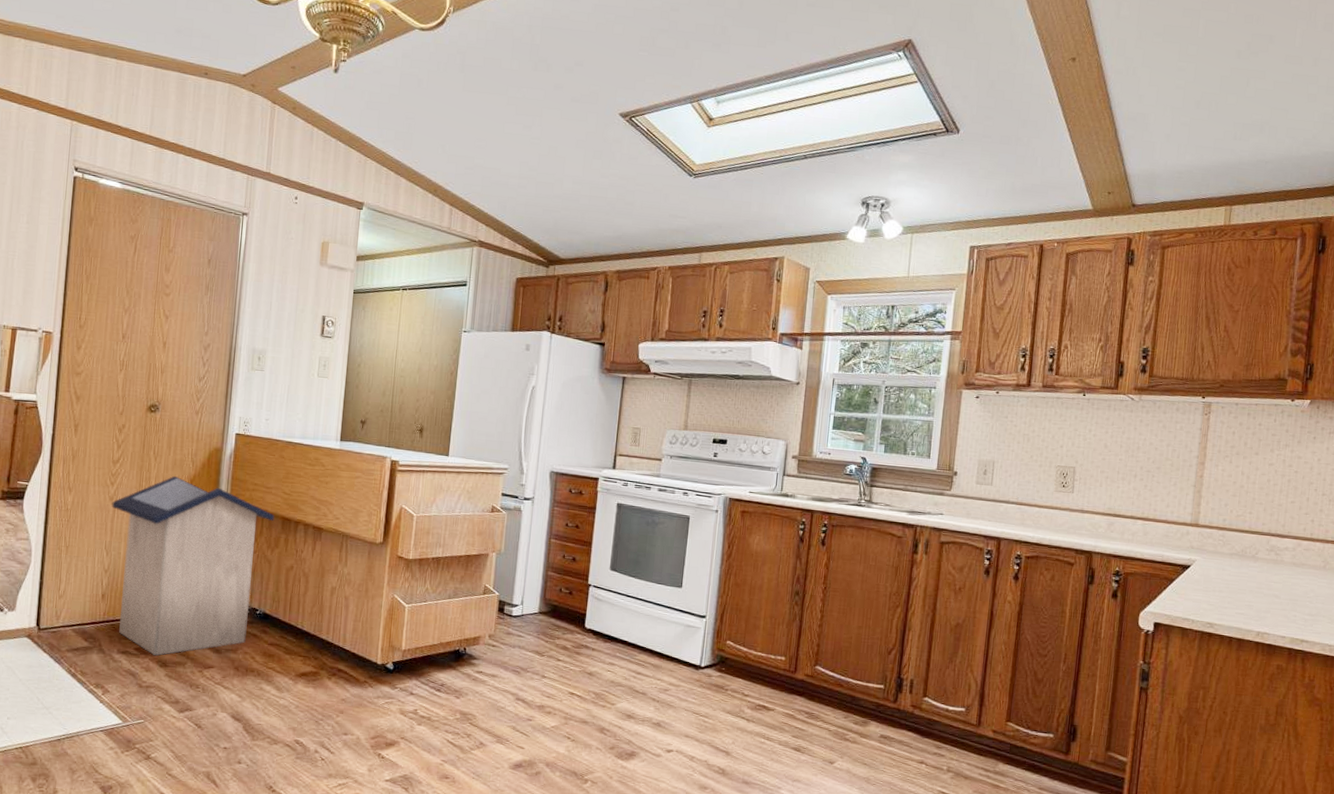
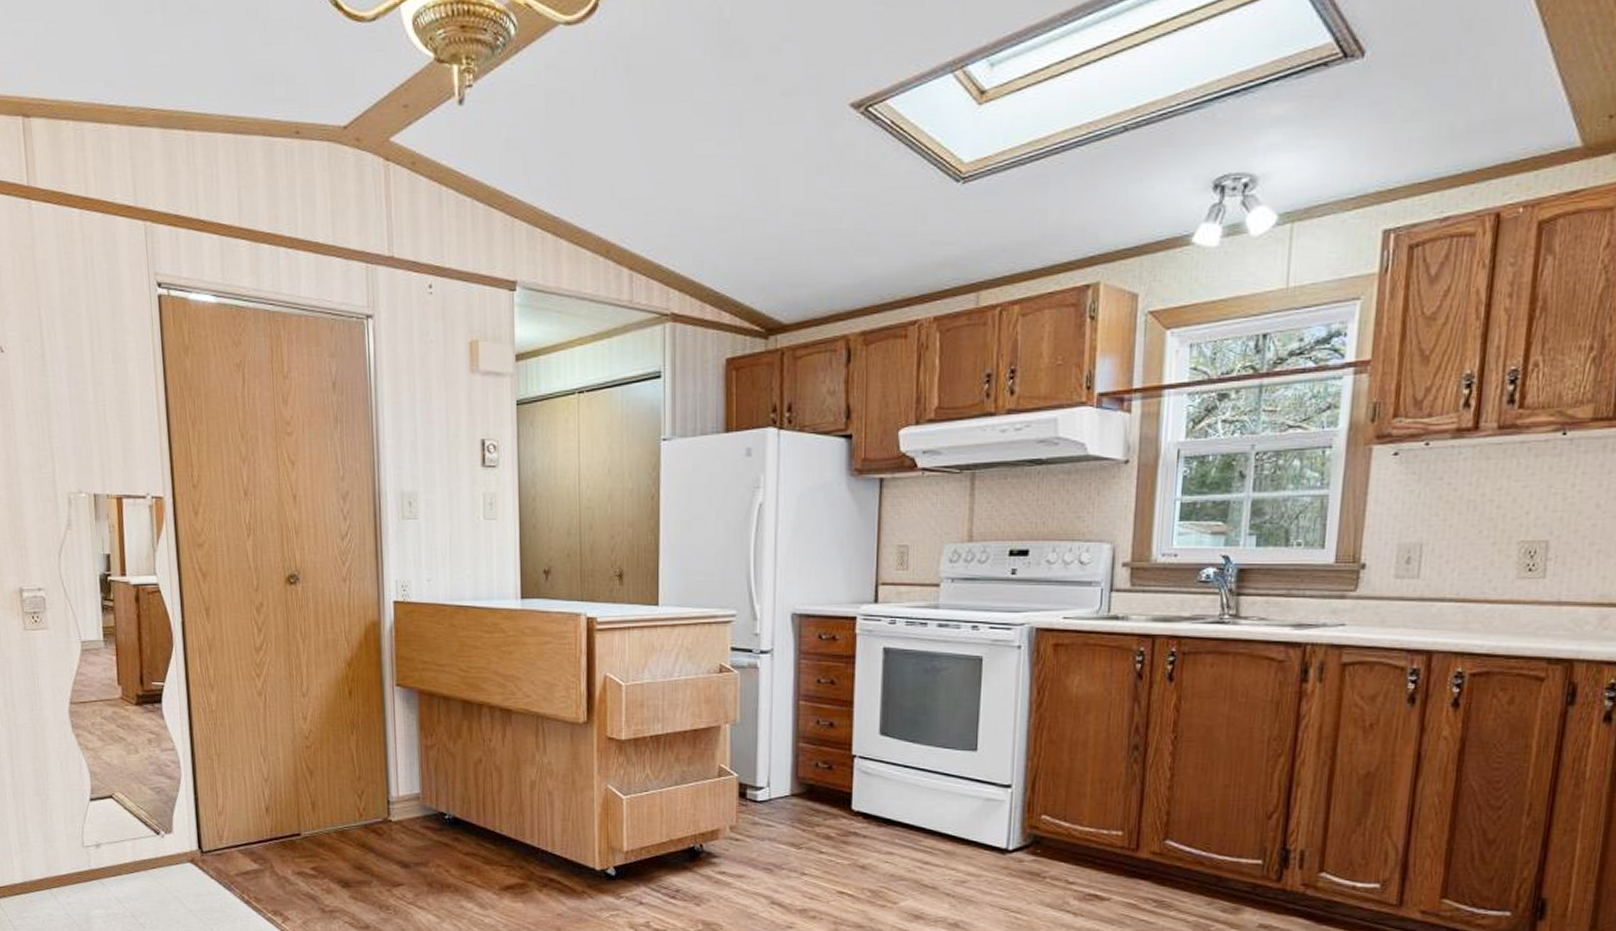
trash can: present [111,475,275,656] -> none [261,659,453,875]

